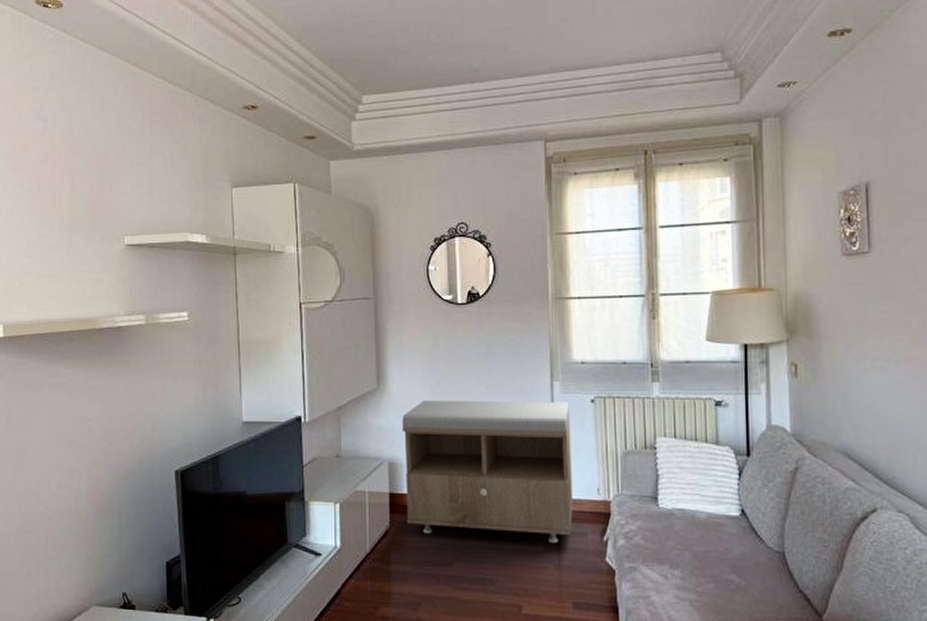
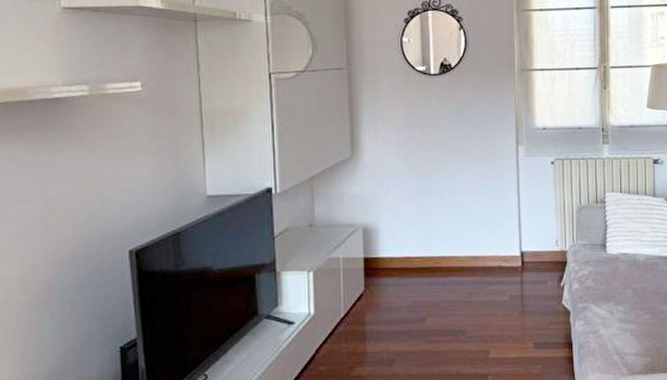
storage bench: present [402,400,573,543] -> none [376,164,535,294]

